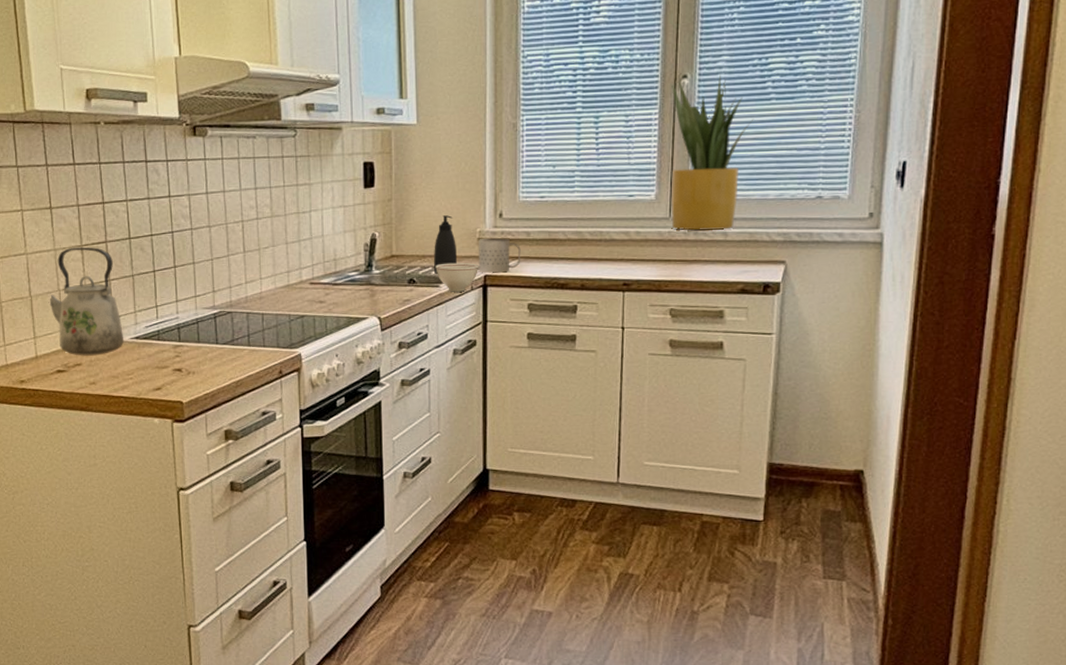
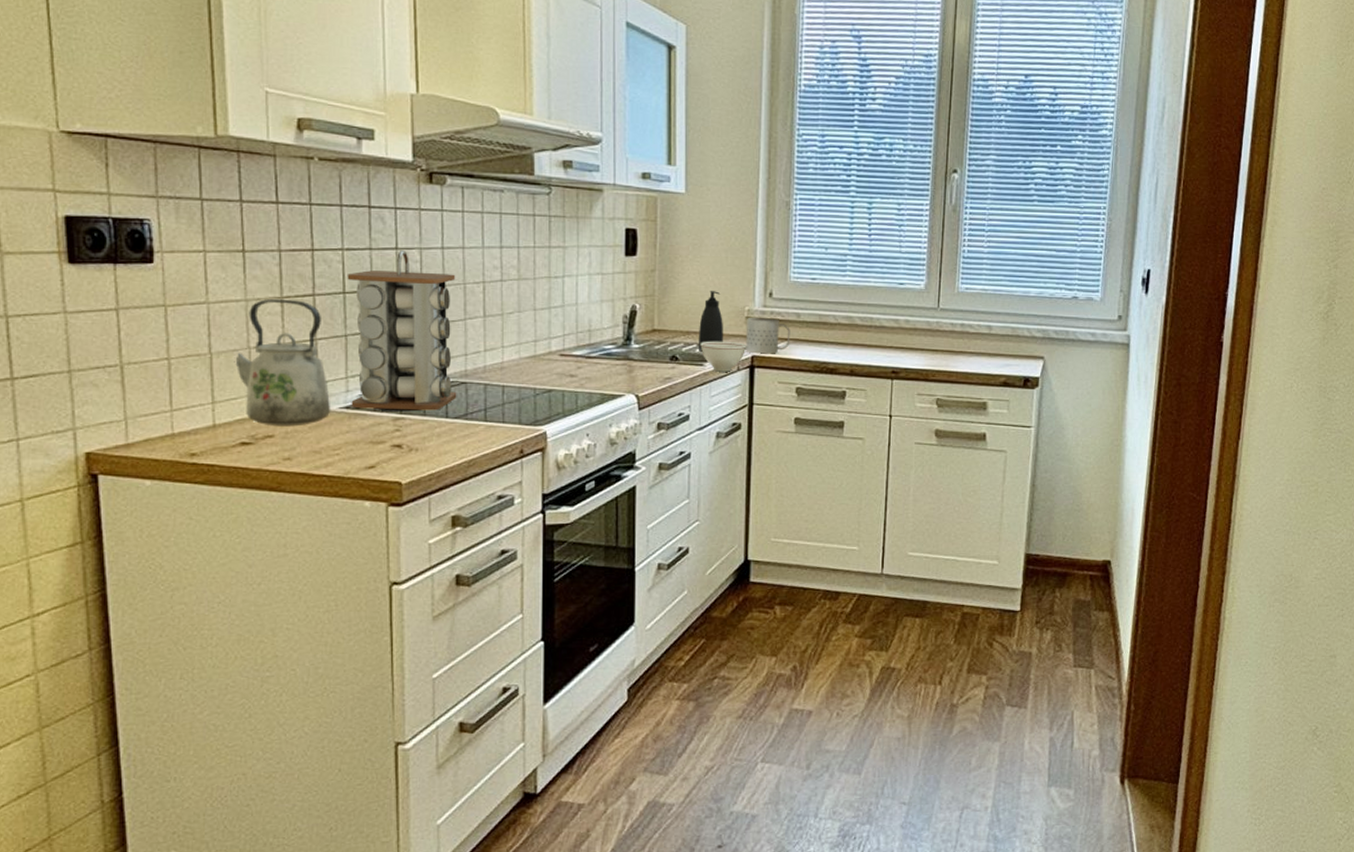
spice rack: none [131,198,225,340] -> present [347,251,457,412]
planter: present [671,74,754,231] -> none [939,173,1018,323]

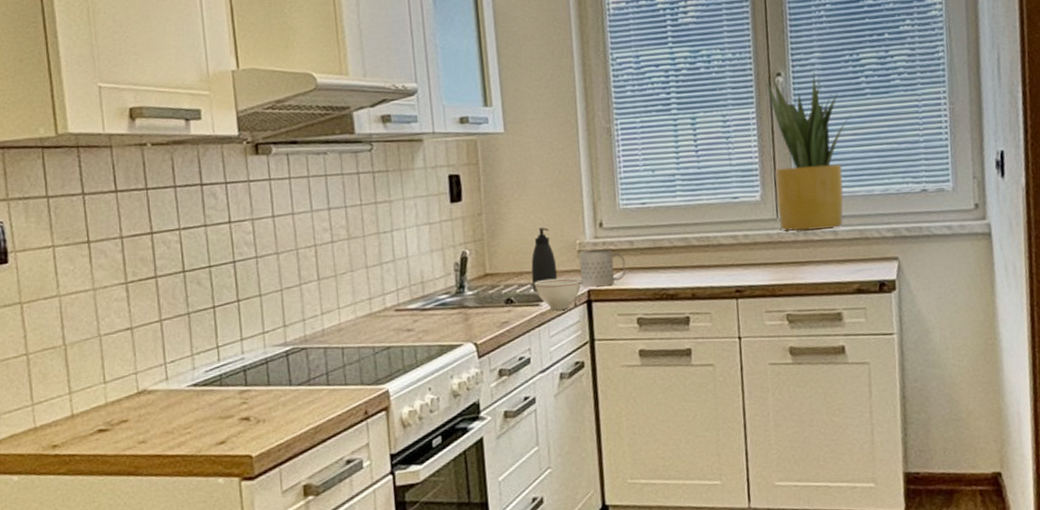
kettle: present [234,298,331,427] -> none [86,283,180,411]
spice rack: present [347,251,457,412] -> none [185,223,299,385]
planter: none [939,173,1018,323] -> present [766,71,852,231]

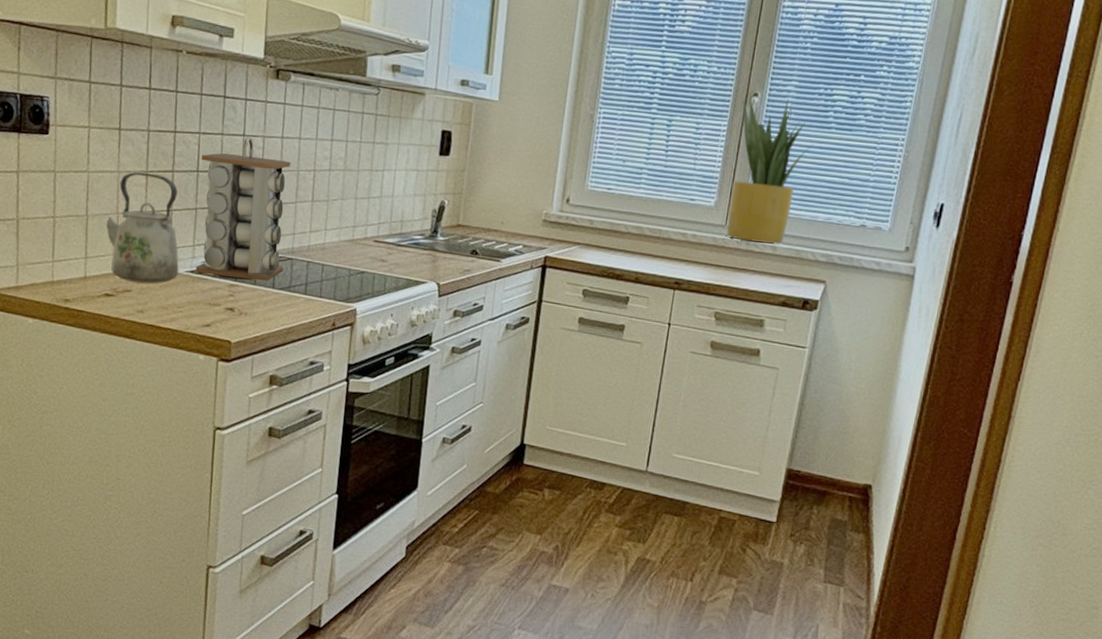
kettle: none [86,283,180,411] -> present [105,171,179,285]
spice rack: none [185,223,299,385] -> present [195,137,291,281]
soap dispenser: present [531,228,558,292] -> none [496,193,522,249]
bowl: present [534,277,582,311] -> none [499,239,541,270]
mug: present [578,249,626,288] -> none [540,221,583,257]

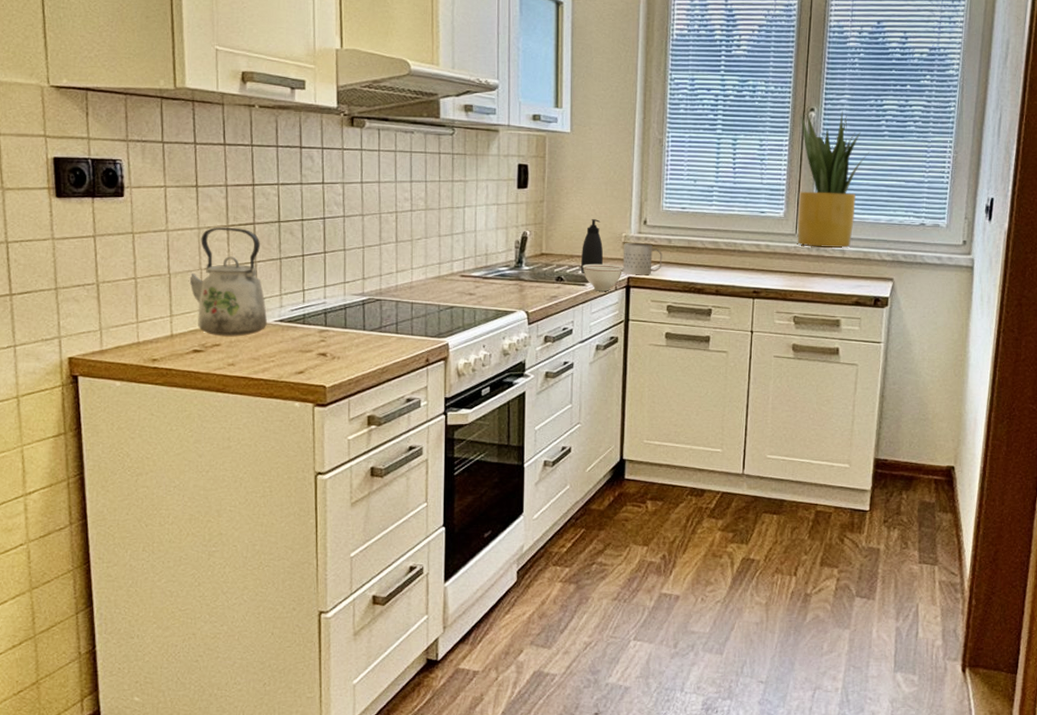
spice rack: present [195,137,291,281] -> none [281,185,373,325]
soap dispenser: none [496,193,522,249] -> present [580,219,604,273]
bowl: none [499,239,541,270] -> present [582,263,624,291]
mug: none [540,221,583,257] -> present [622,243,662,276]

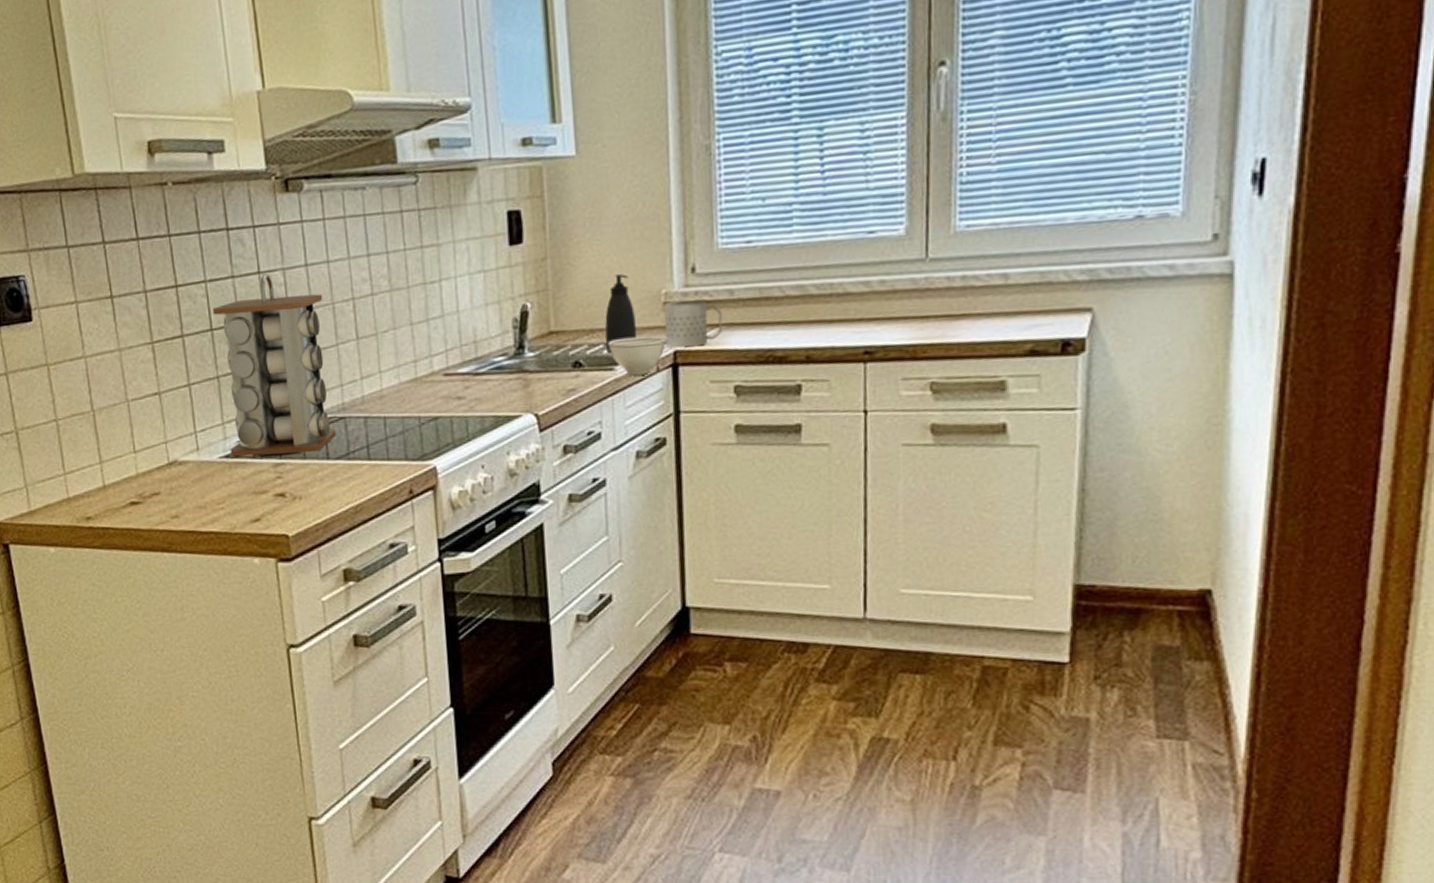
kettle: present [188,226,268,337] -> none [115,343,212,483]
spice rack: none [281,185,373,325] -> present [212,274,337,458]
planter: present [797,111,870,248] -> none [924,57,1043,275]

